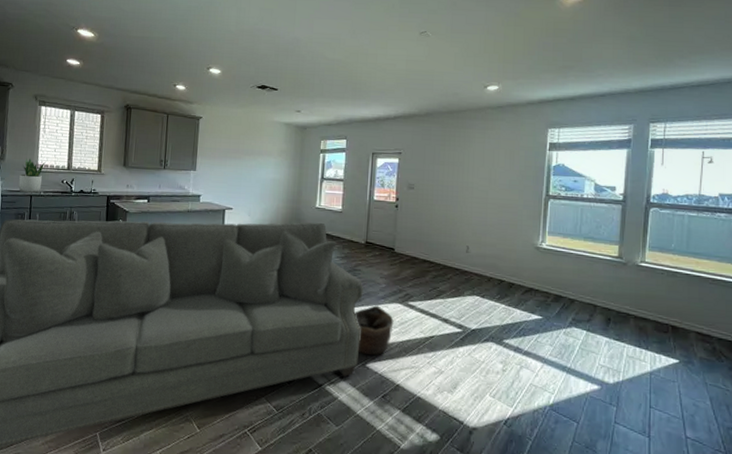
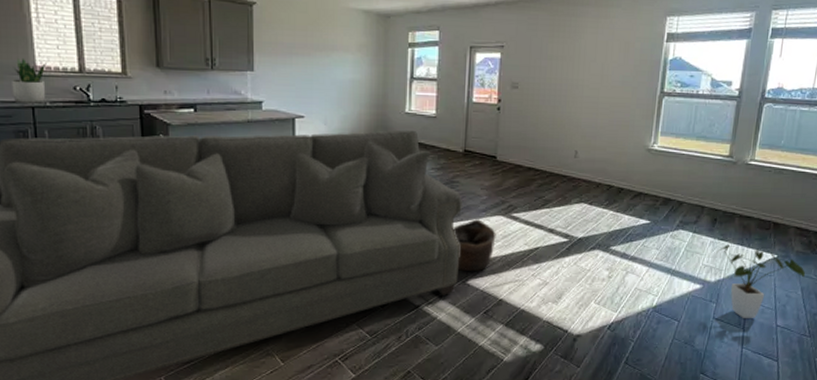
house plant: none [613,345,713,428] -> present [716,244,806,319]

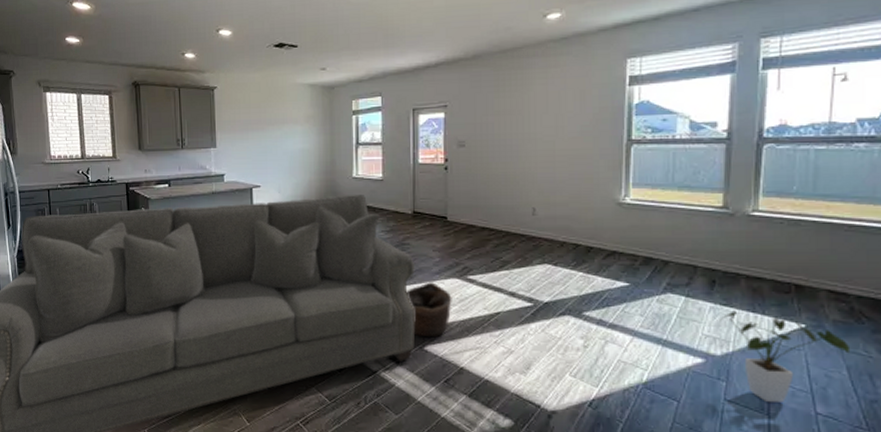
planter: present [12,57,47,105] -> none [34,149,58,188]

